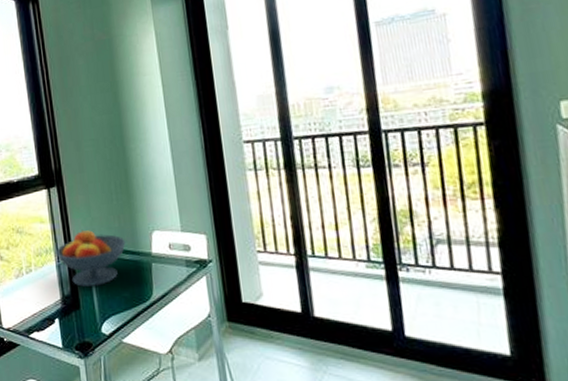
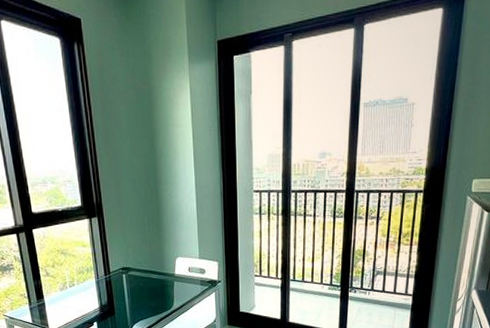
fruit bowl: present [56,229,126,287] -> none [95,253,154,298]

